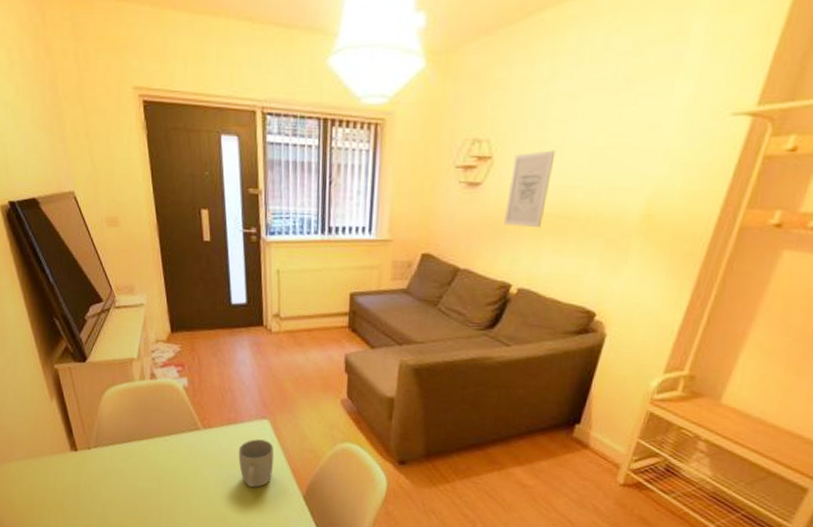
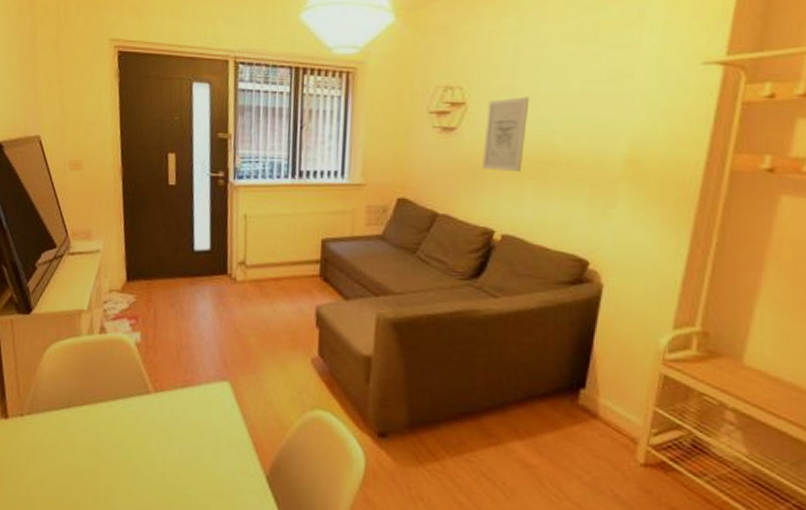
mug: present [238,439,274,488] -> none [192,405,234,466]

